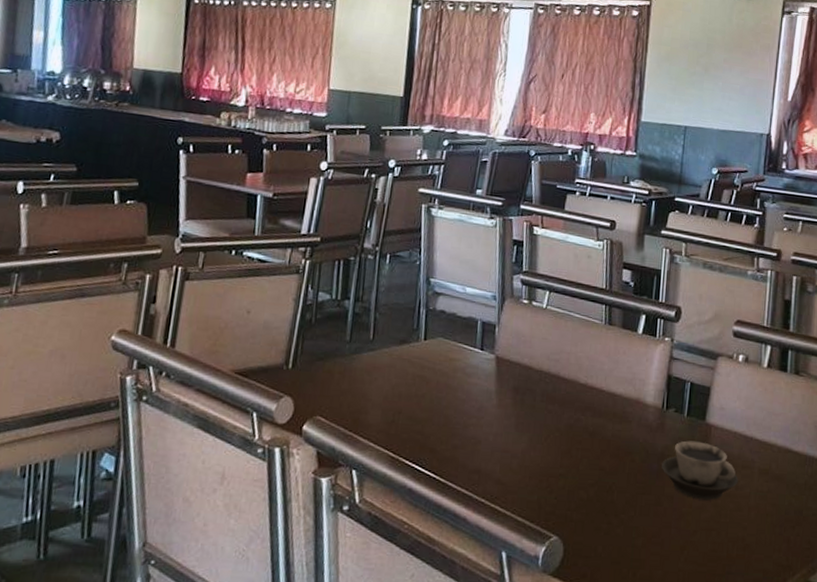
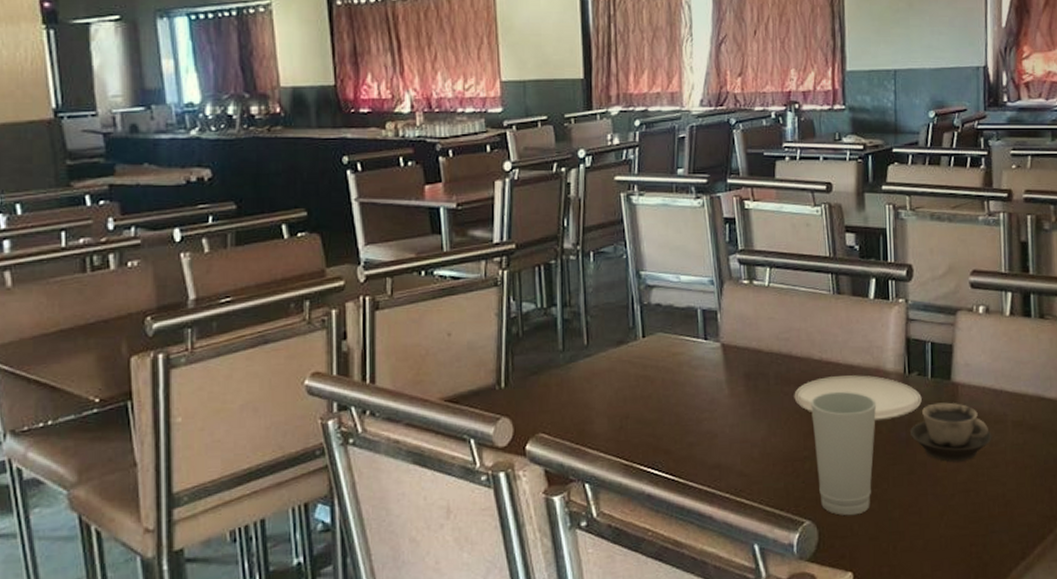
plate: none [557,401,676,451] -> present [794,375,922,422]
cup: none [569,415,633,538] -> present [811,391,877,516]

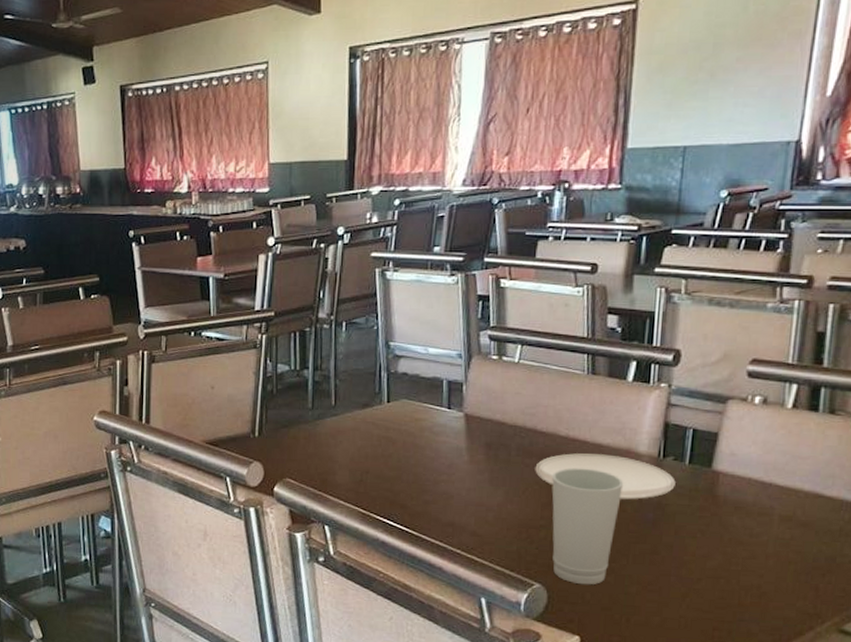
cup: present [910,402,992,462] -> none [658,489,753,549]

